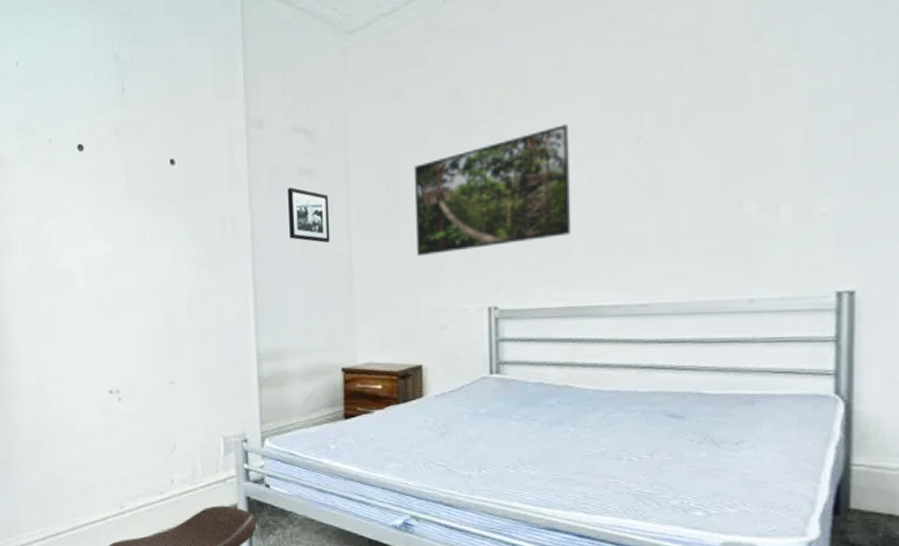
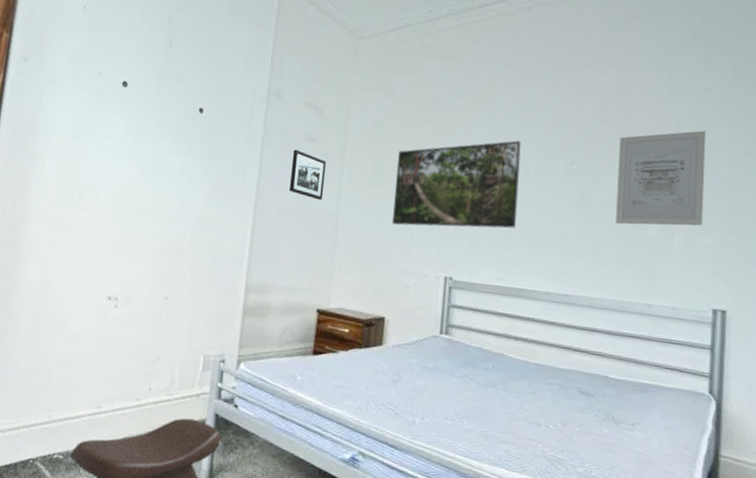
wall art: none [700,62,820,207] -> present [615,130,706,226]

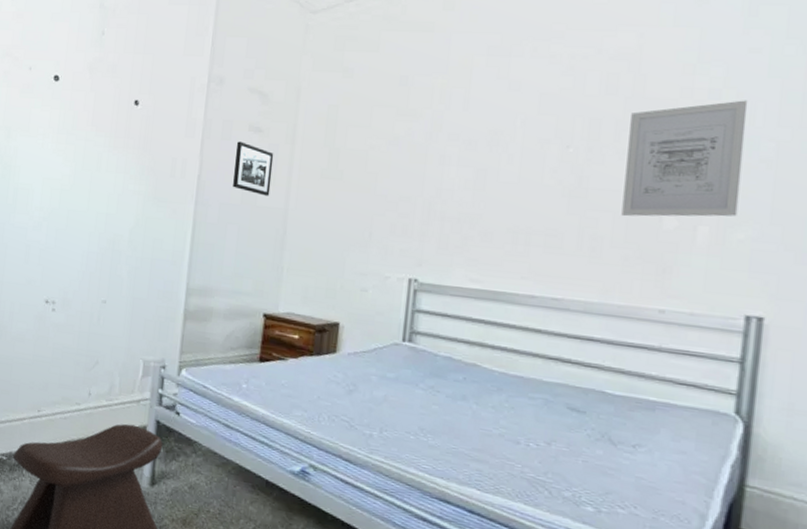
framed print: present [392,140,521,229] -> none [349,121,505,224]

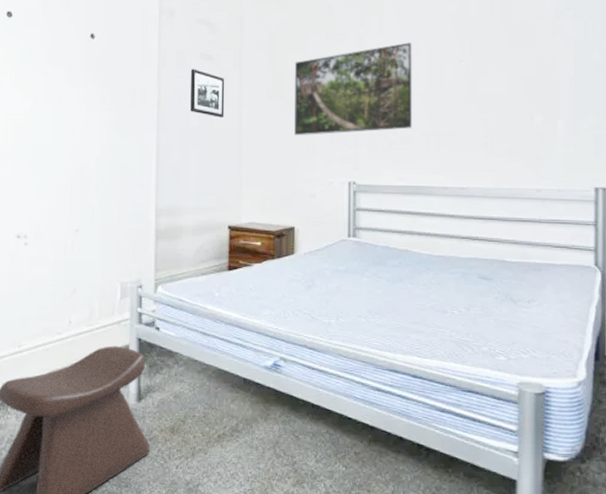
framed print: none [349,121,505,224] -> present [294,42,413,136]
wall art: present [621,100,748,217] -> none [504,19,583,116]

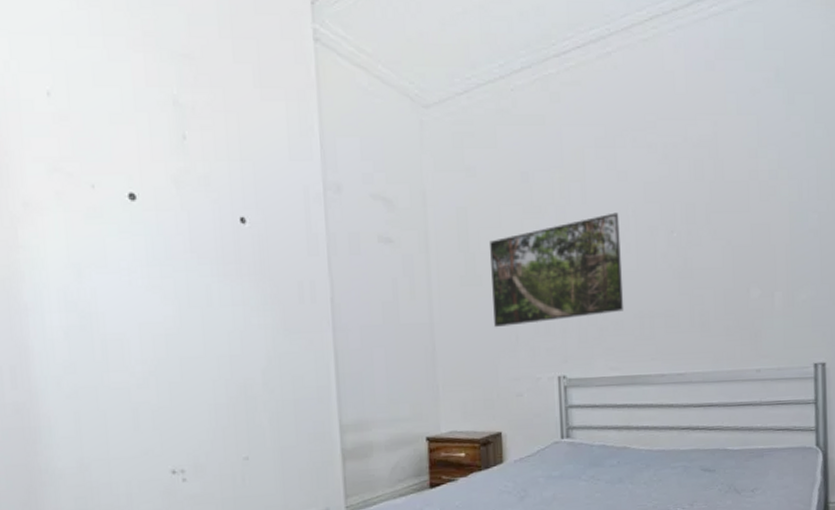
picture frame: present [190,69,225,118] -> none [368,255,412,312]

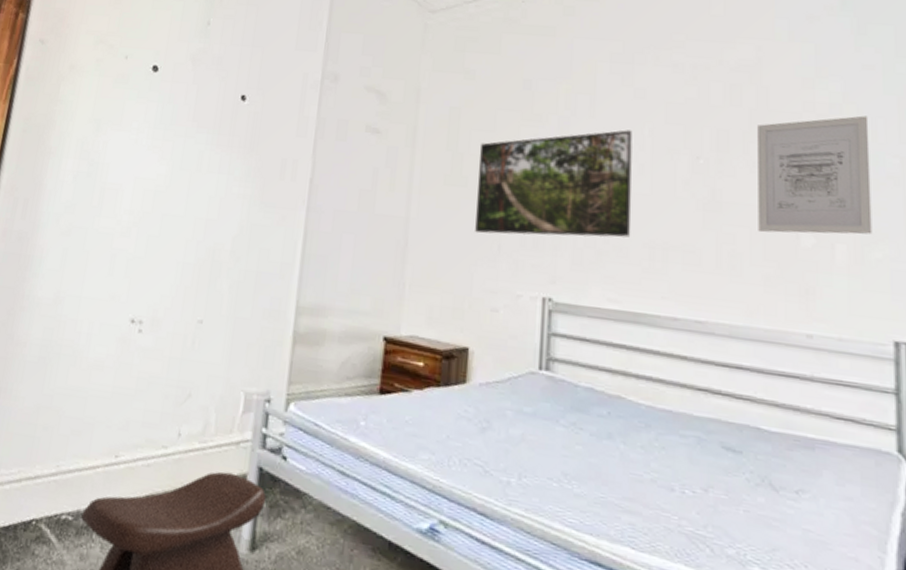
wall art: none [716,179,800,291] -> present [758,115,873,235]

